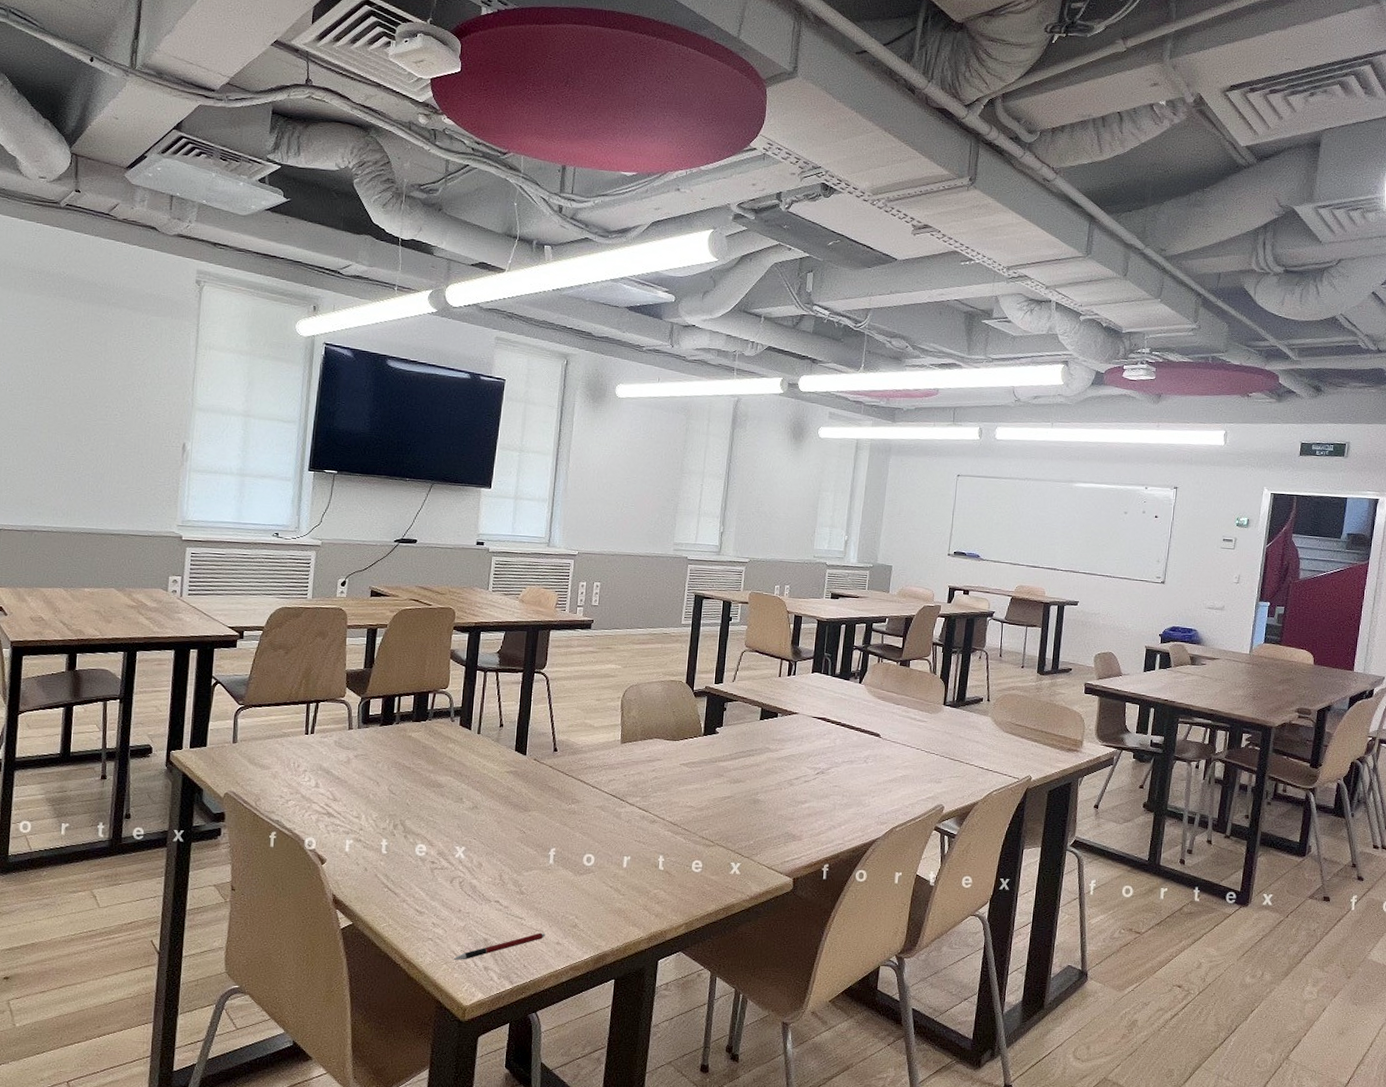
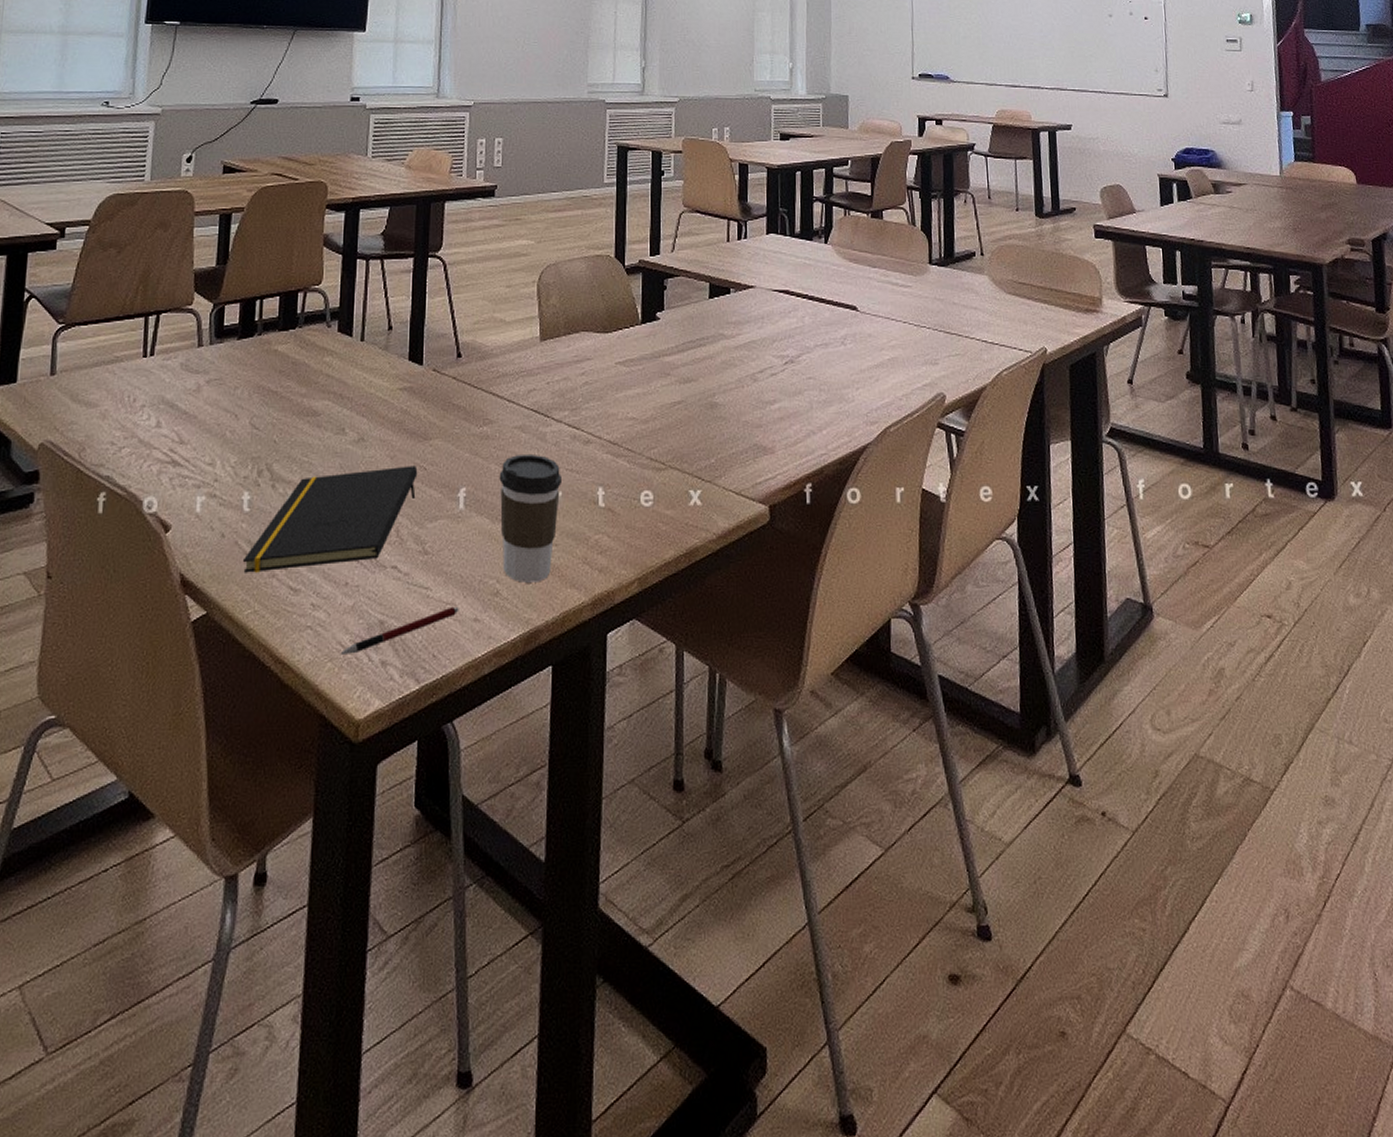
notepad: none [380,829,519,898] -> present [242,466,418,573]
coffee cup: none [581,827,631,920] -> present [499,453,561,583]

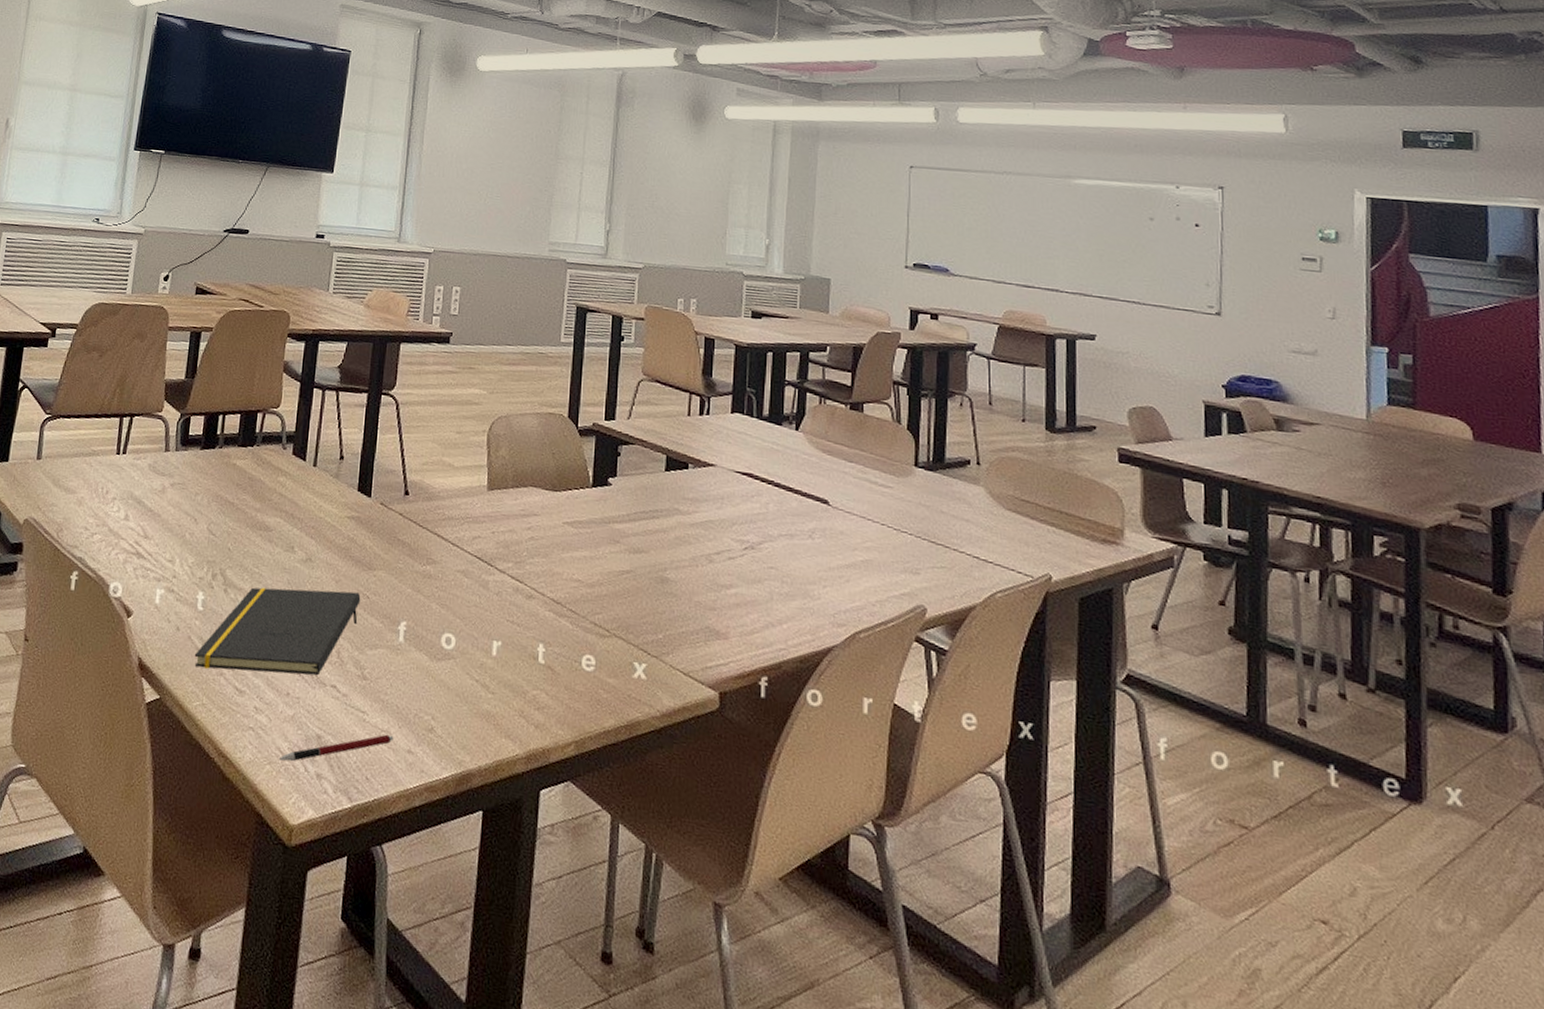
coffee cup: present [499,453,561,583] -> none [438,598,502,727]

